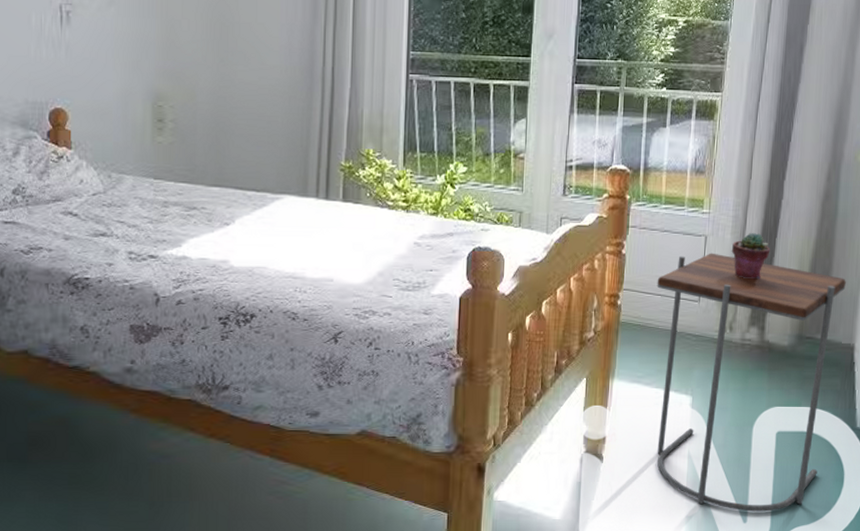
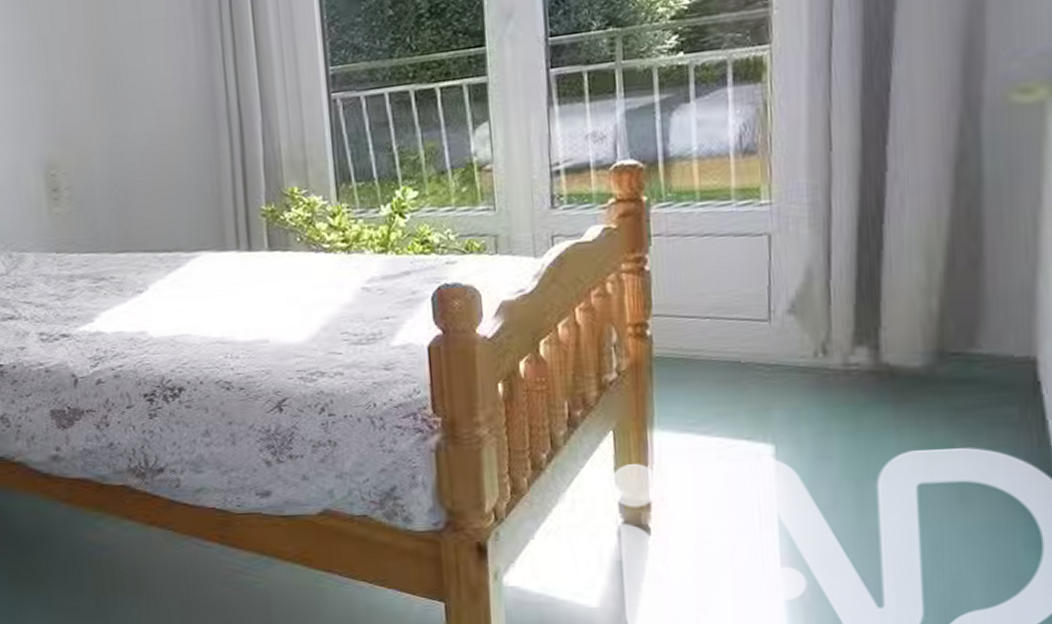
side table: present [657,253,846,512] -> none [701,255,1011,593]
potted succulent: present [731,233,770,280] -> none [811,221,876,285]

